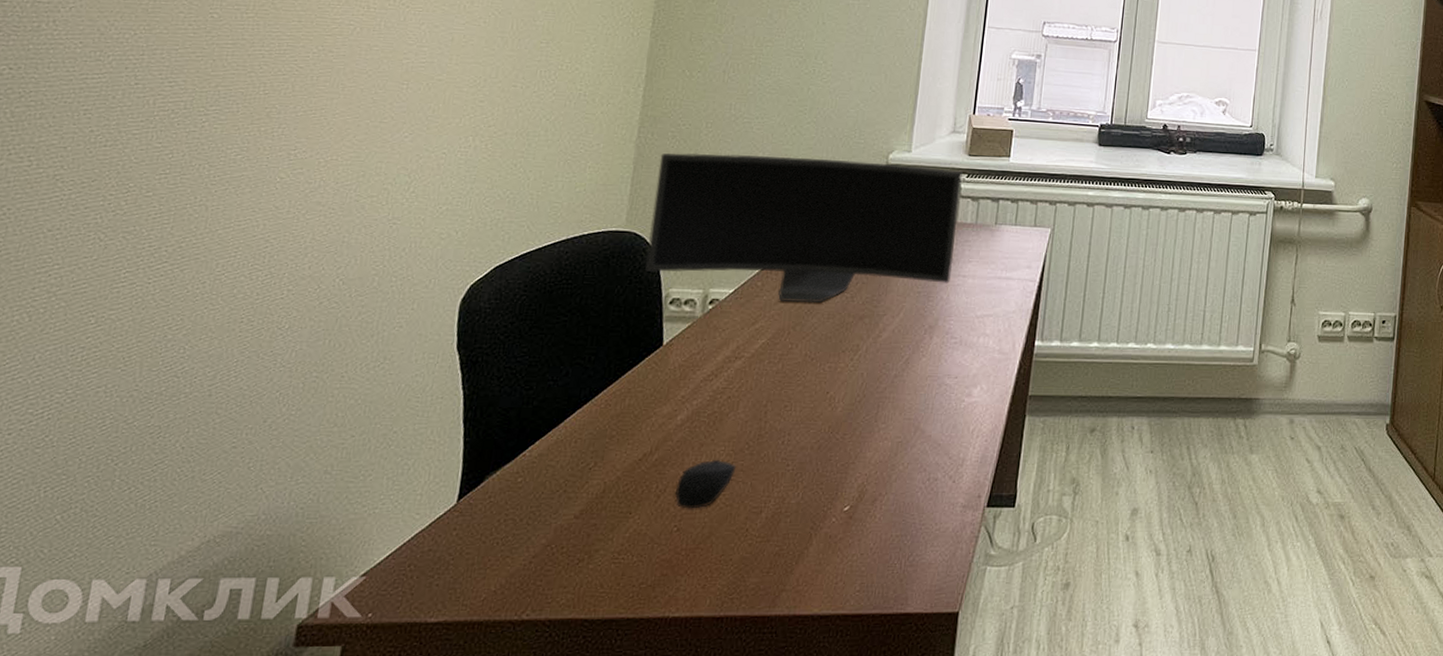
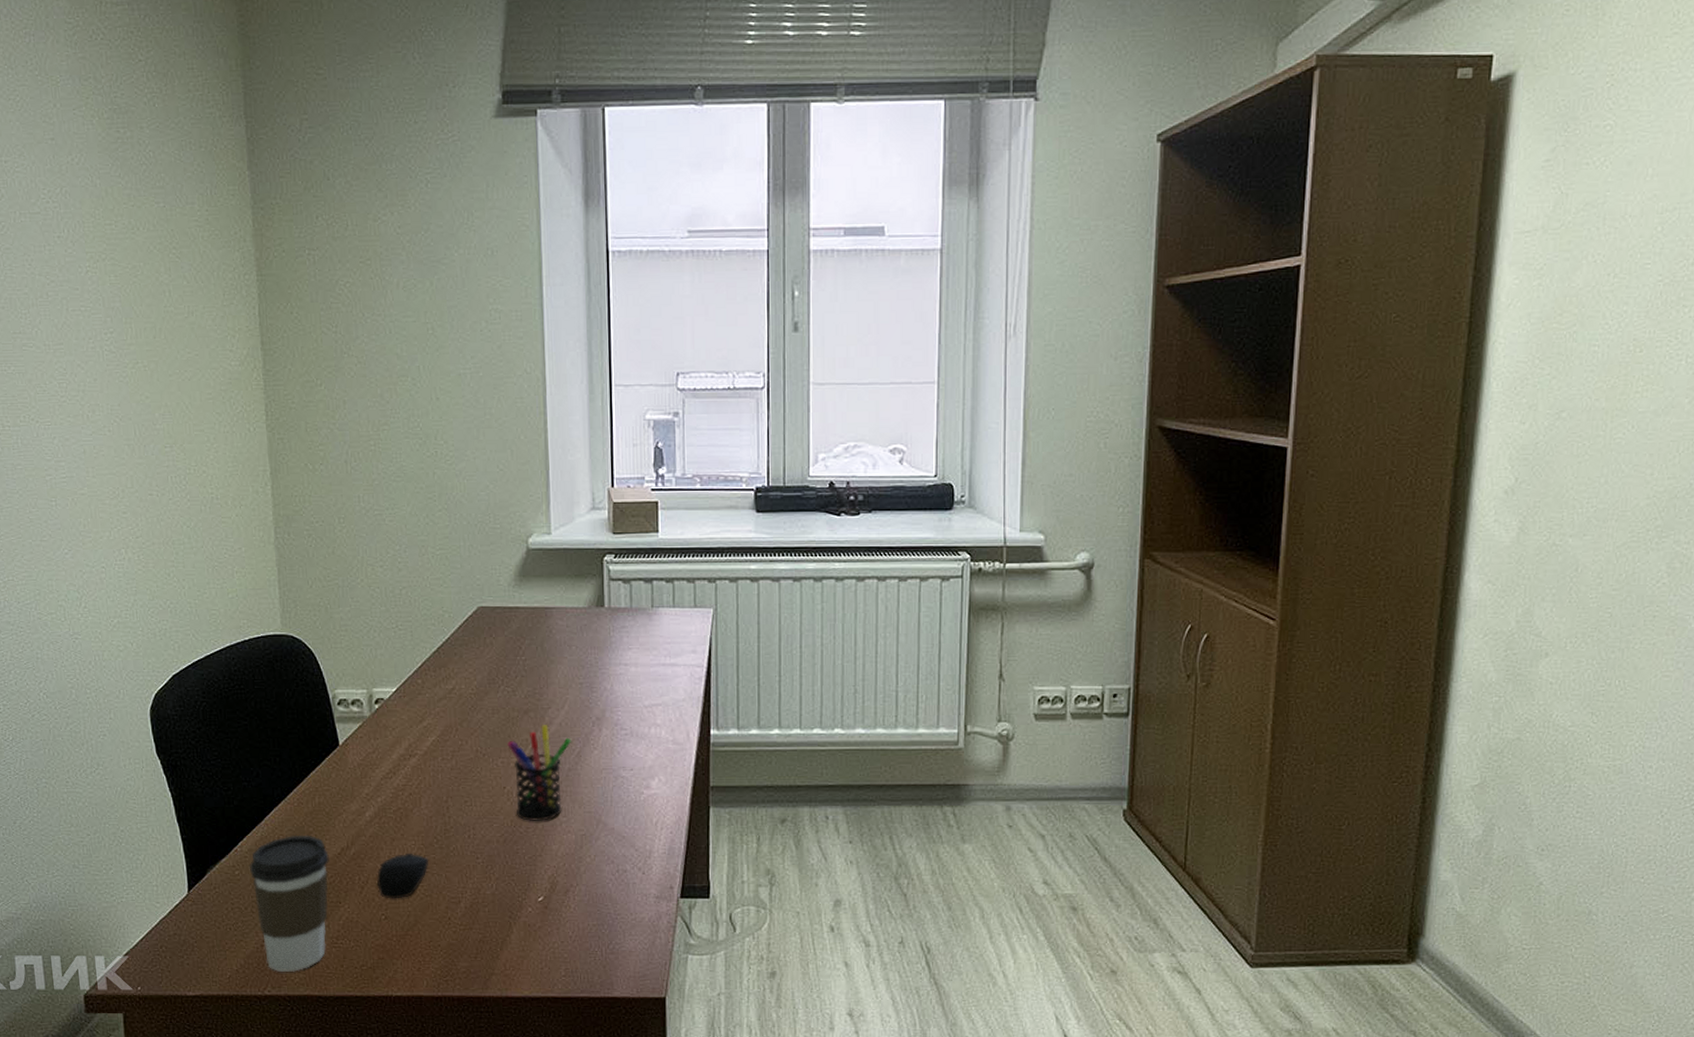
coffee cup: none [532,438,629,592] -> present [249,834,330,972]
monitor: present [644,153,963,303] -> none [301,547,612,699]
pen holder: none [836,330,902,427] -> present [507,724,572,821]

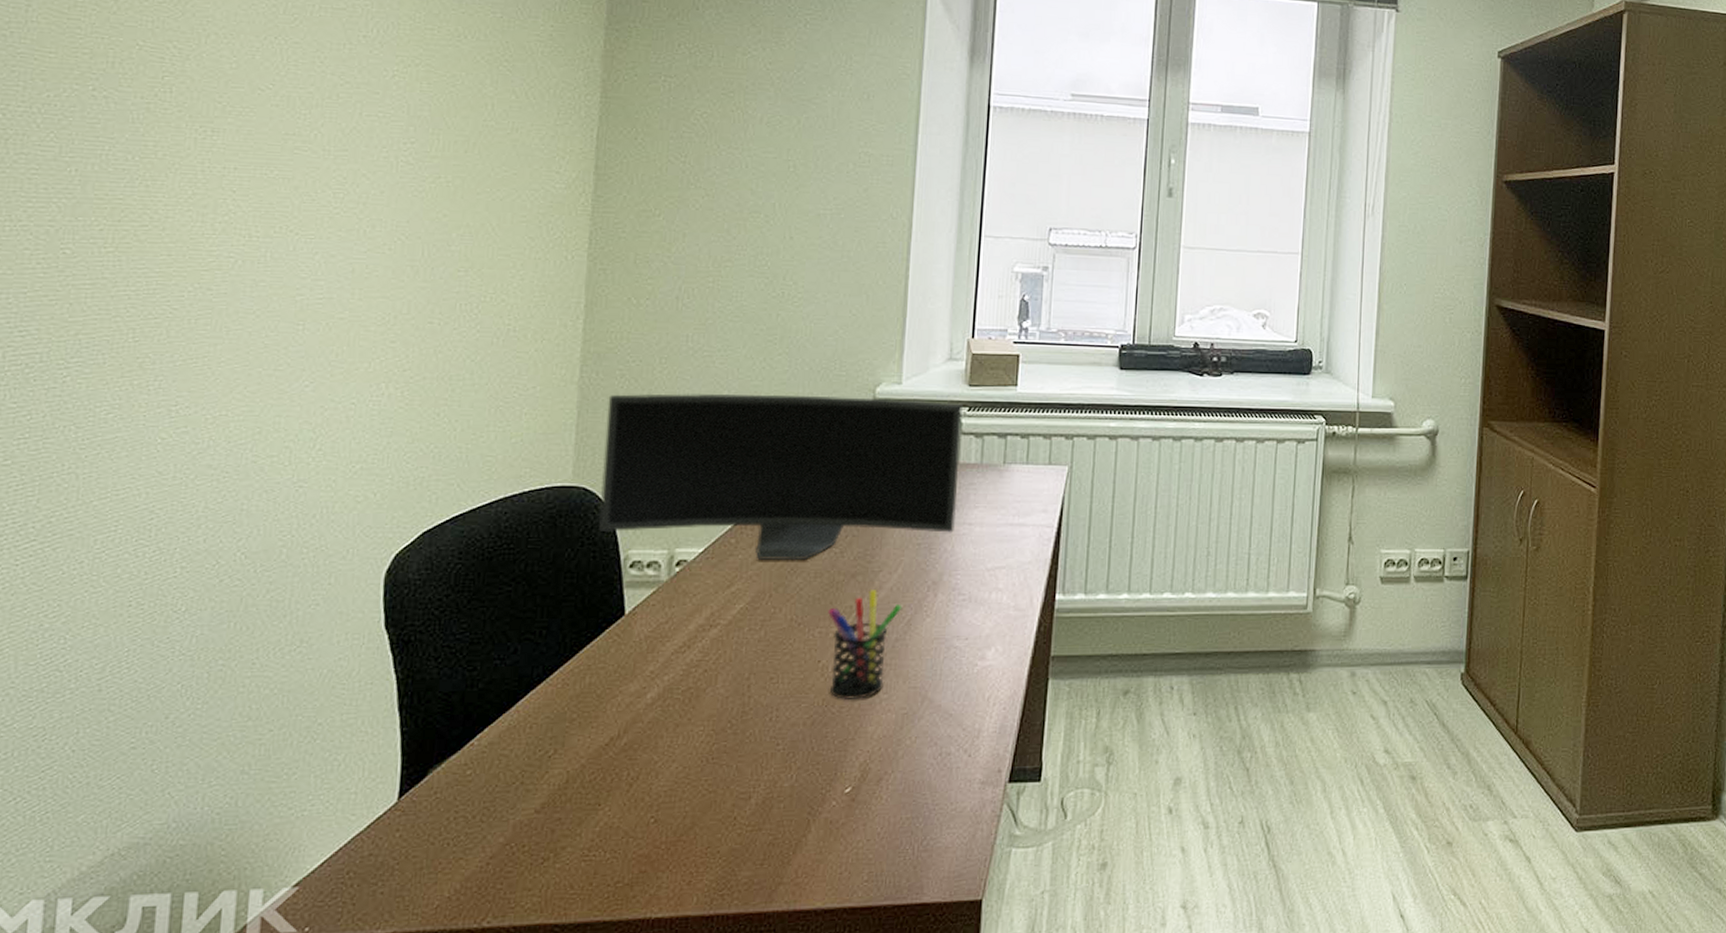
coffee cup: present [249,834,330,972] -> none [485,722,594,896]
monitor: none [301,547,612,699] -> present [597,393,963,561]
computer mouse: present [376,853,429,899] -> none [649,740,719,798]

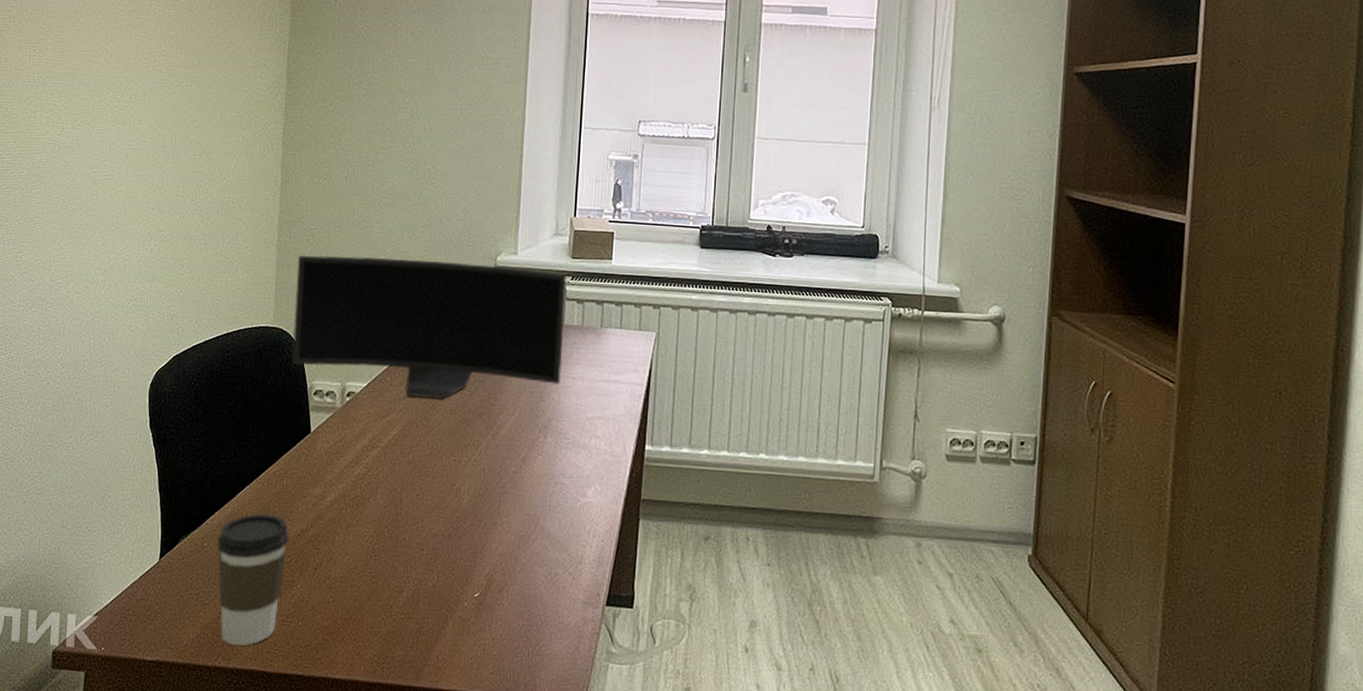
coffee cup: none [485,722,594,896] -> present [216,513,290,646]
pen holder: present [828,588,903,699] -> none [460,427,519,519]

